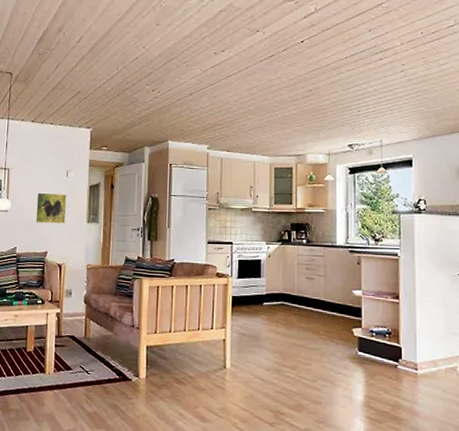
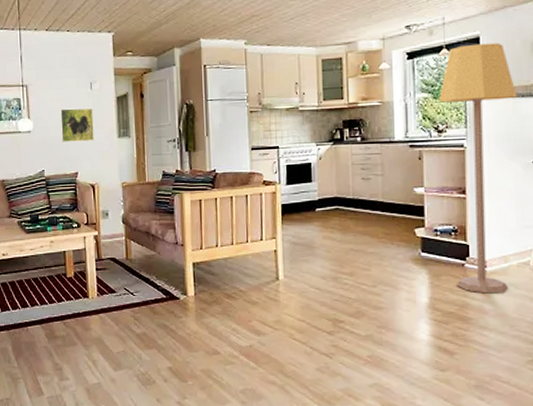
lamp: none [377,165,444,396] -> present [439,42,517,294]

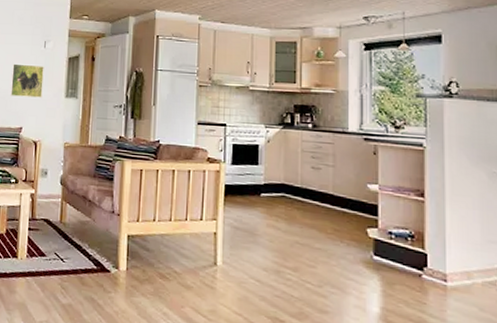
lamp: present [439,42,517,294] -> none [397,41,482,314]

